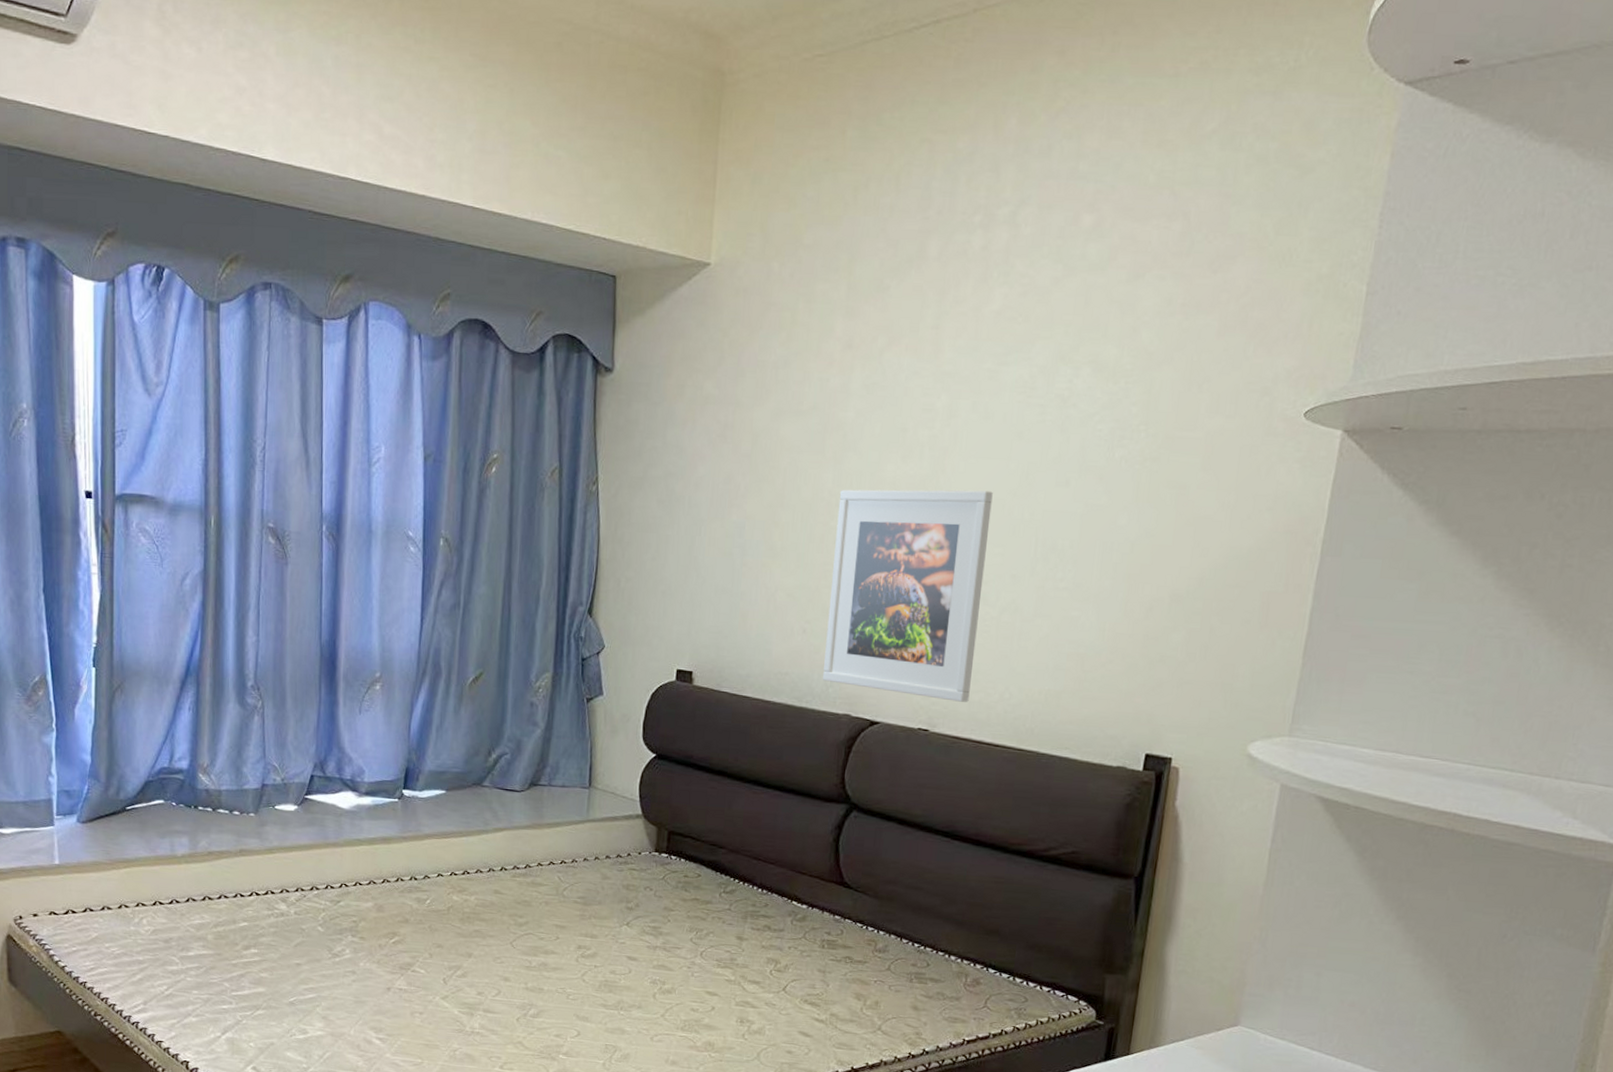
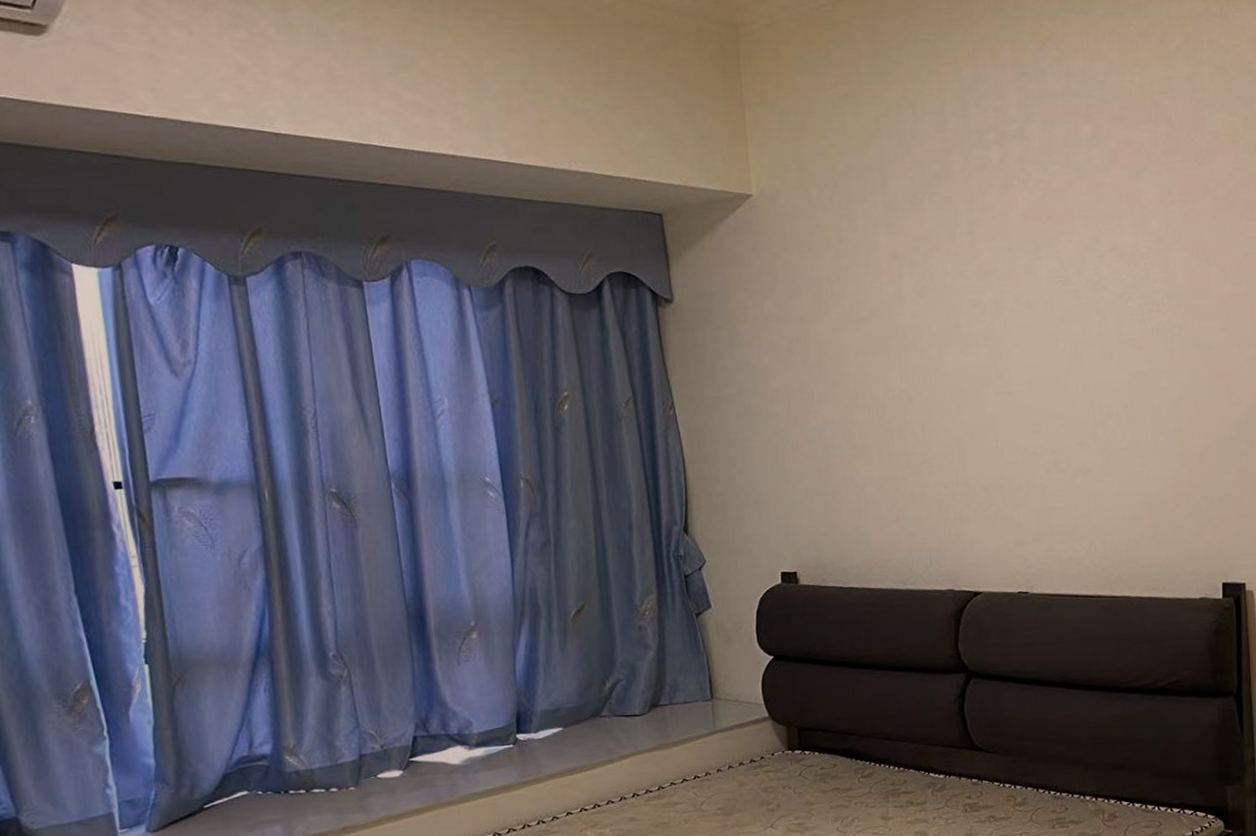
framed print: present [822,489,993,702] -> none [909,370,1060,563]

